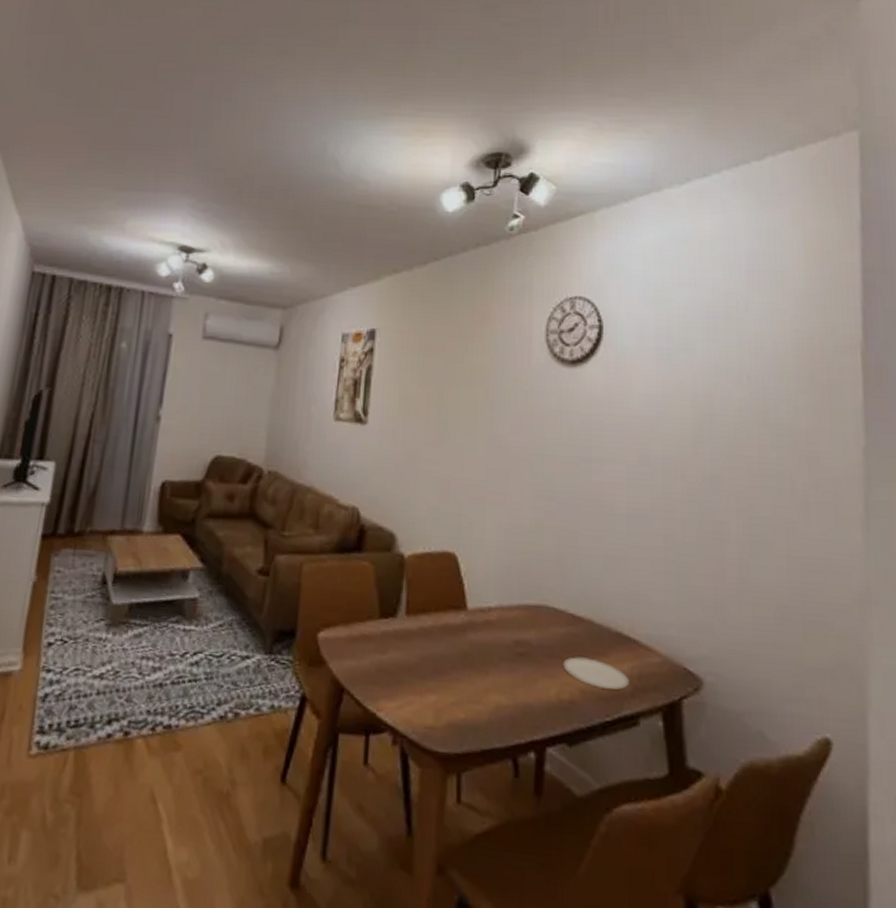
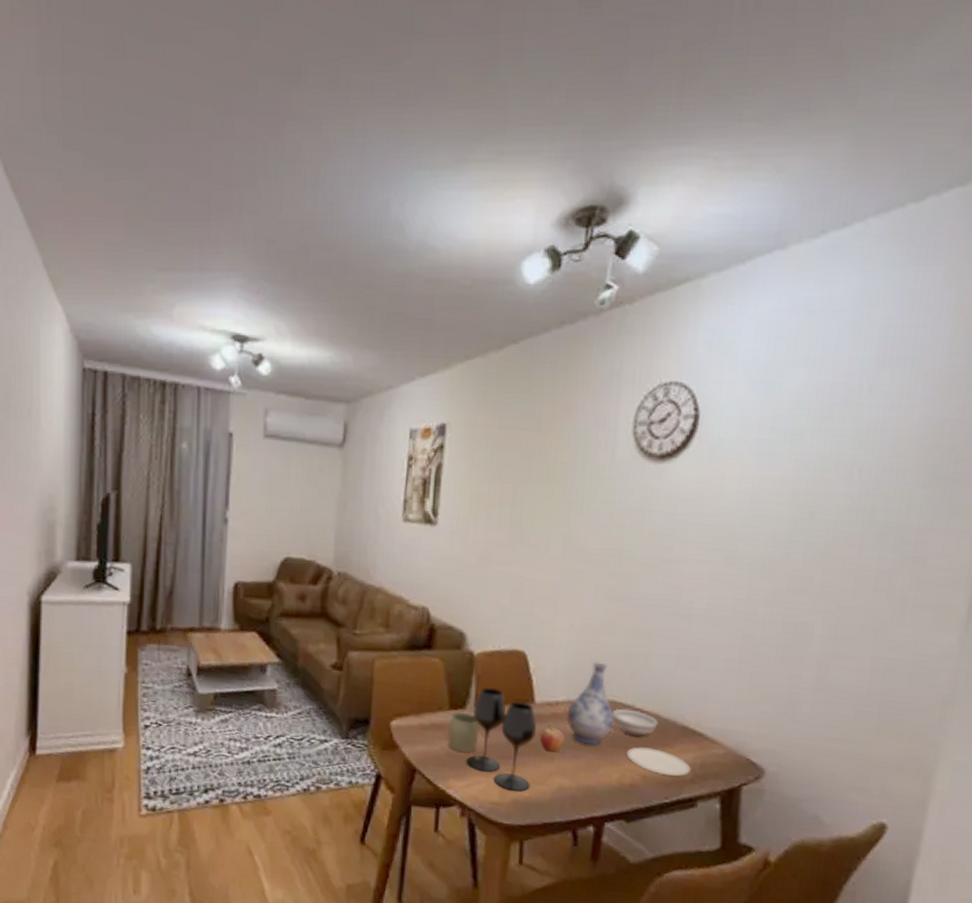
mug: none [378,620,411,669] -> present [448,712,480,754]
wine glass: none [397,593,471,712] -> present [466,687,537,792]
fruit: none [473,634,499,665] -> present [539,725,565,752]
vase: none [500,563,548,656] -> present [566,661,614,745]
bowl: none [545,614,592,644] -> present [611,708,658,736]

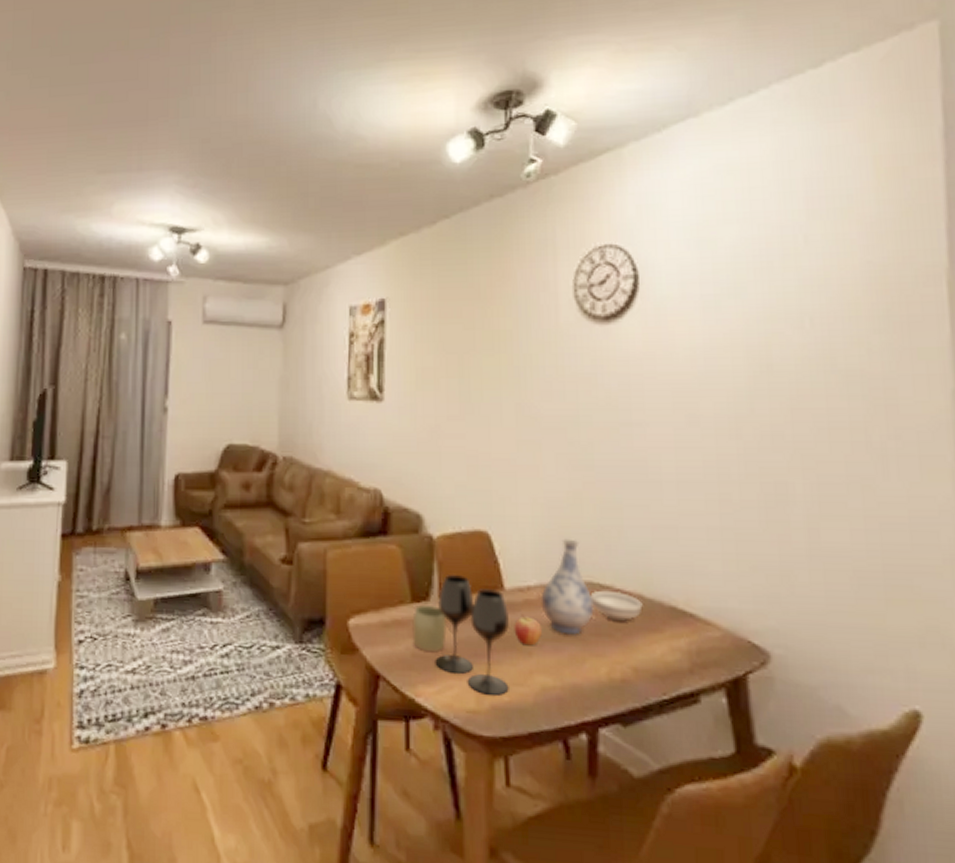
plate: present [626,747,691,776] -> none [612,634,687,667]

